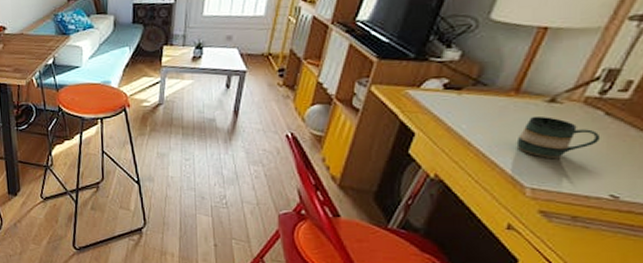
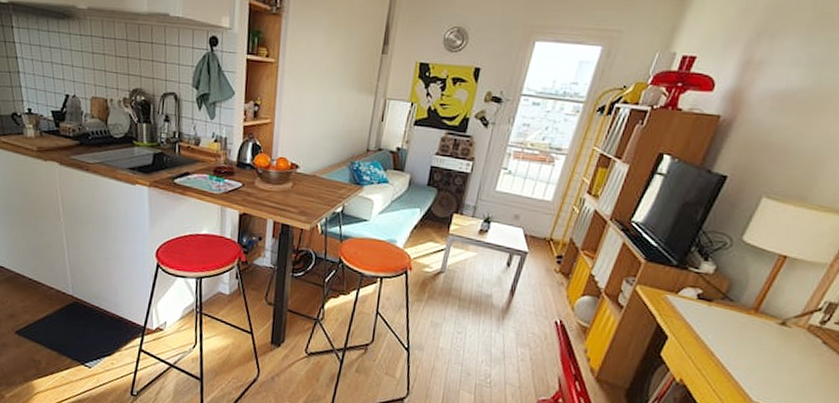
mug: present [516,116,601,158] -> none [750,335,817,378]

